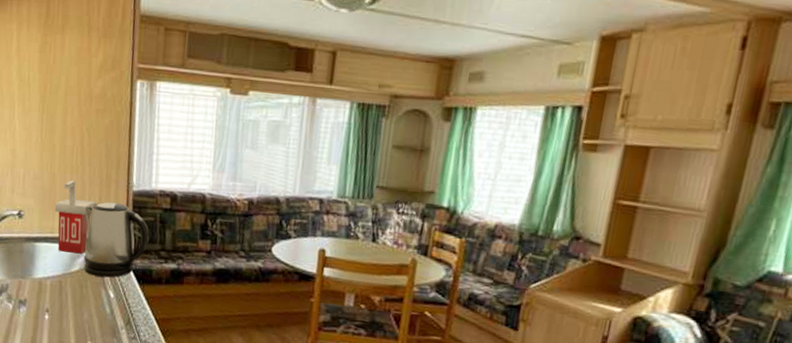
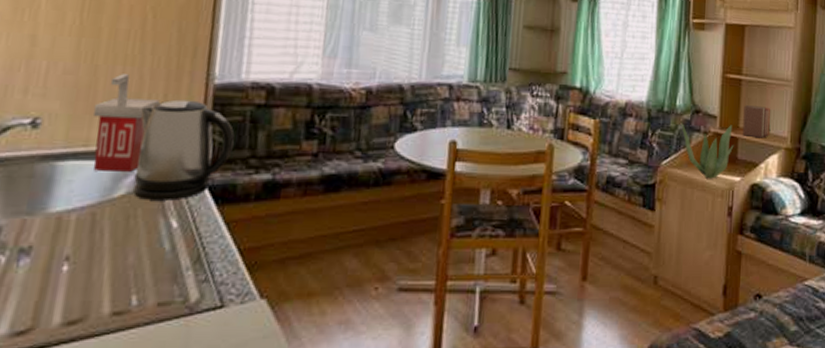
plant: none [556,247,619,307] -> present [680,122,734,179]
books: none [630,234,671,271] -> present [743,105,771,138]

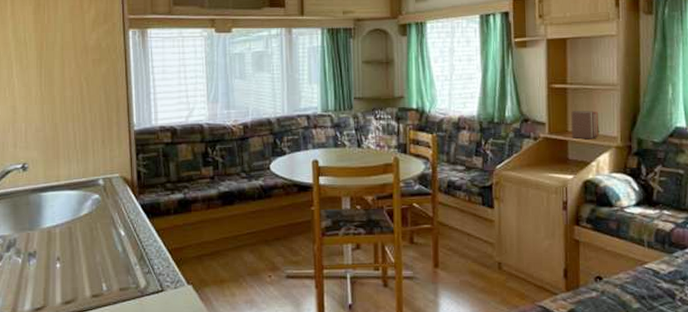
soap dispenser: present [92,74,160,172] -> none [58,128,100,198]
kettle: present [133,99,235,201] -> none [89,143,154,217]
plant: present [680,122,734,179] -> none [511,130,564,178]

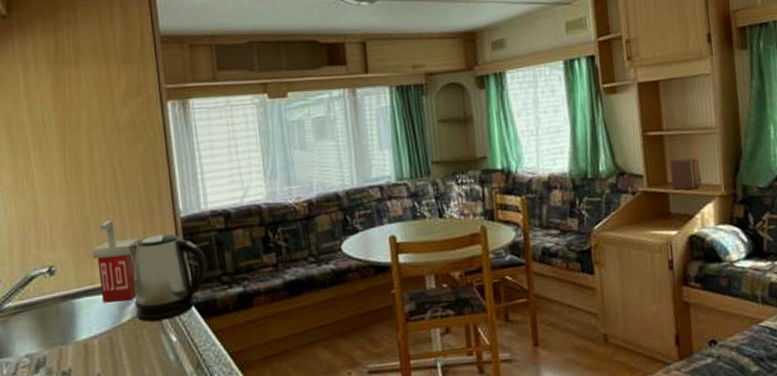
soap dispenser: none [58,128,100,198] -> present [91,220,141,303]
kettle: none [89,143,154,217] -> present [128,233,207,322]

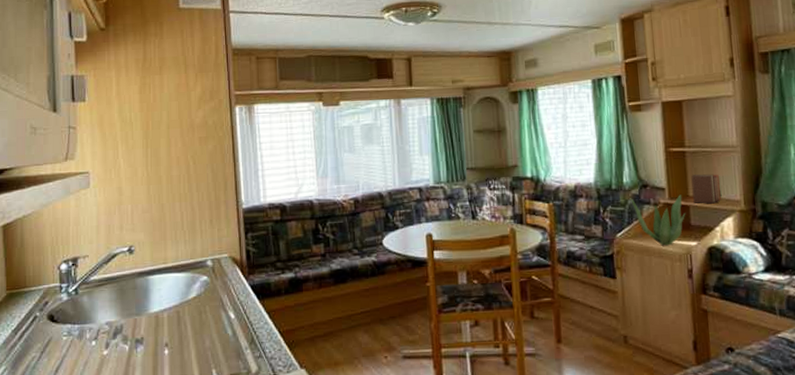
soap dispenser: present [91,220,141,303] -> none [165,208,208,281]
kettle: present [128,233,207,322] -> none [196,222,263,299]
plant: none [606,181,665,237] -> present [629,194,686,246]

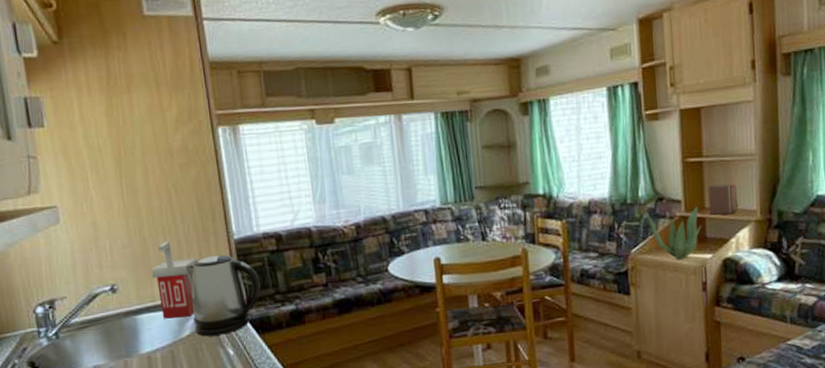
soap dispenser: none [165,208,208,281] -> present [150,241,197,319]
kettle: none [196,222,263,299] -> present [185,254,261,337]

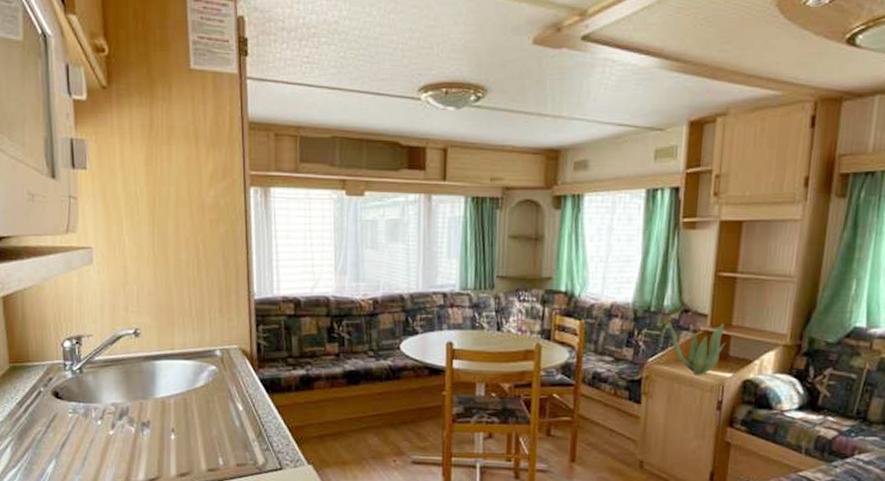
soap dispenser: present [150,241,197,319] -> none [173,294,217,369]
kettle: present [185,254,261,337] -> none [205,312,274,390]
books: present [708,184,738,216] -> none [736,303,768,336]

